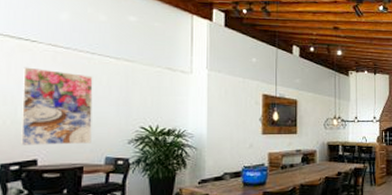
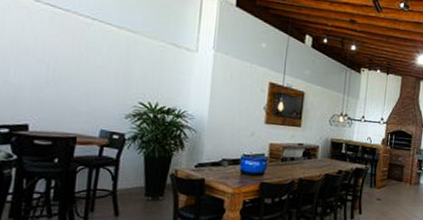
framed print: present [21,67,93,146] -> none [12,25,93,114]

